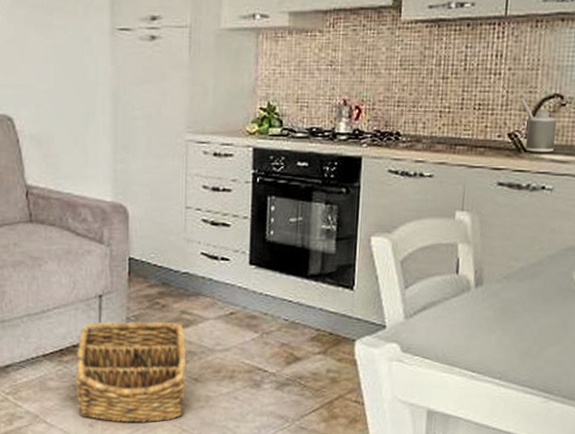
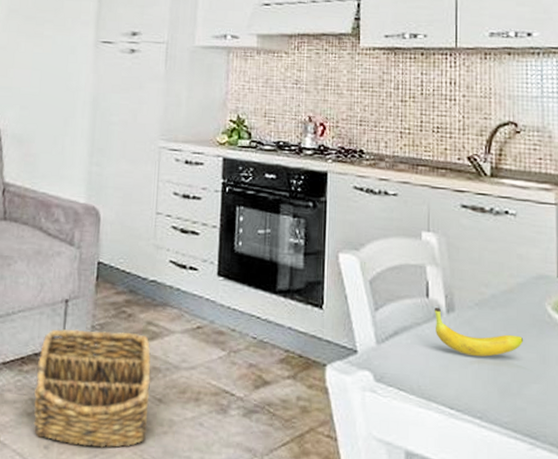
fruit: none [463,283,548,325] -> present [435,308,524,357]
soap dispenser: present [520,99,558,152] -> none [477,125,514,178]

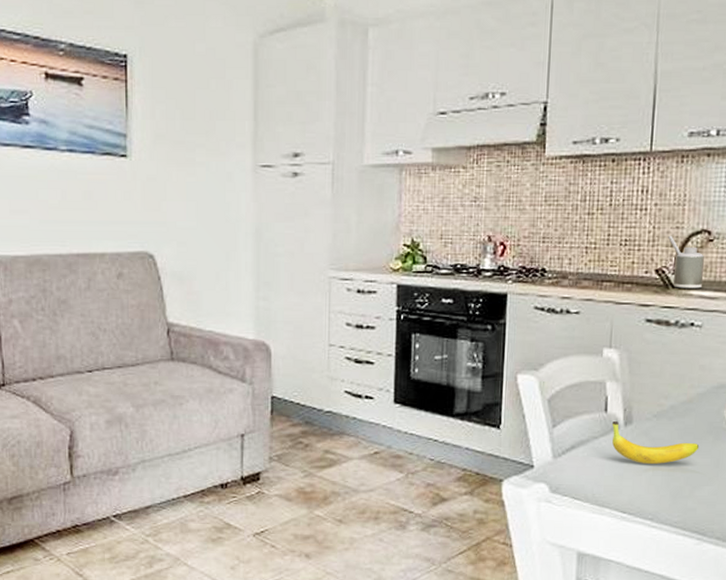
basket: present [33,329,151,448] -> none [216,461,330,565]
soap dispenser: none [477,125,514,178] -> present [667,235,705,289]

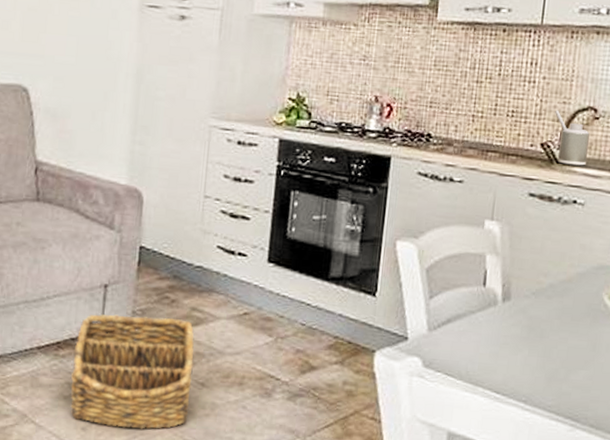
basket: none [216,461,330,565] -> present [70,314,194,429]
fruit: present [612,421,700,465] -> none [489,296,577,345]

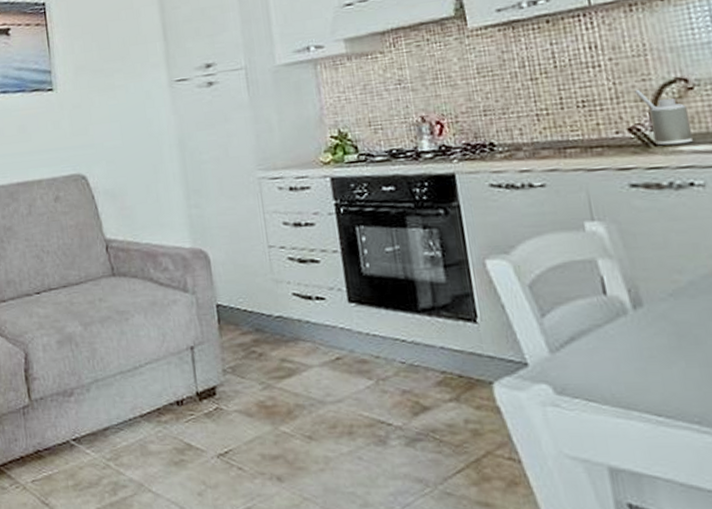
basket: present [70,314,194,429] -> none [175,371,303,490]

